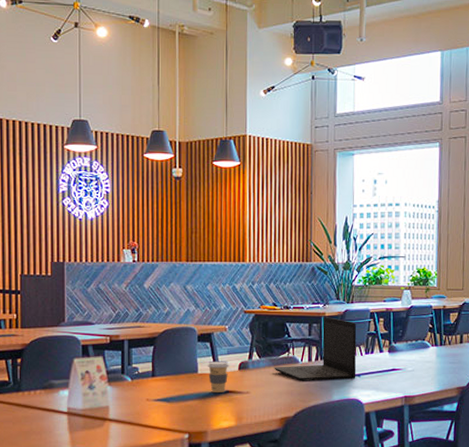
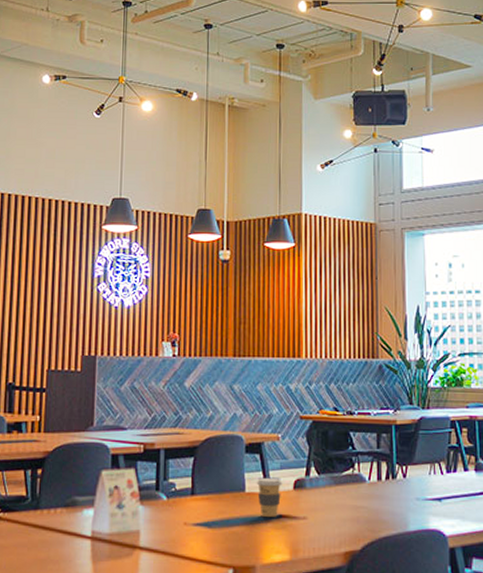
laptop: present [274,316,357,381] -> none [336,424,436,506]

